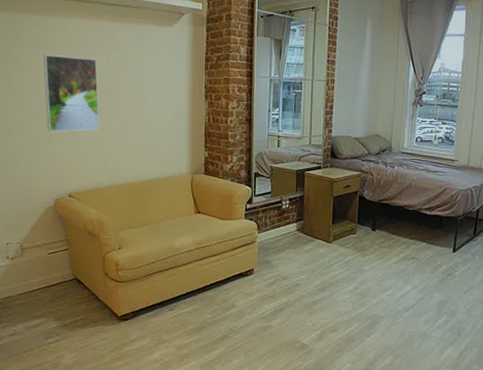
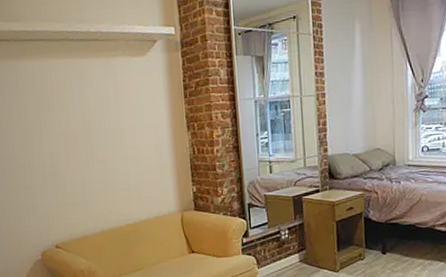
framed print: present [43,55,99,132] -> none [15,99,80,182]

